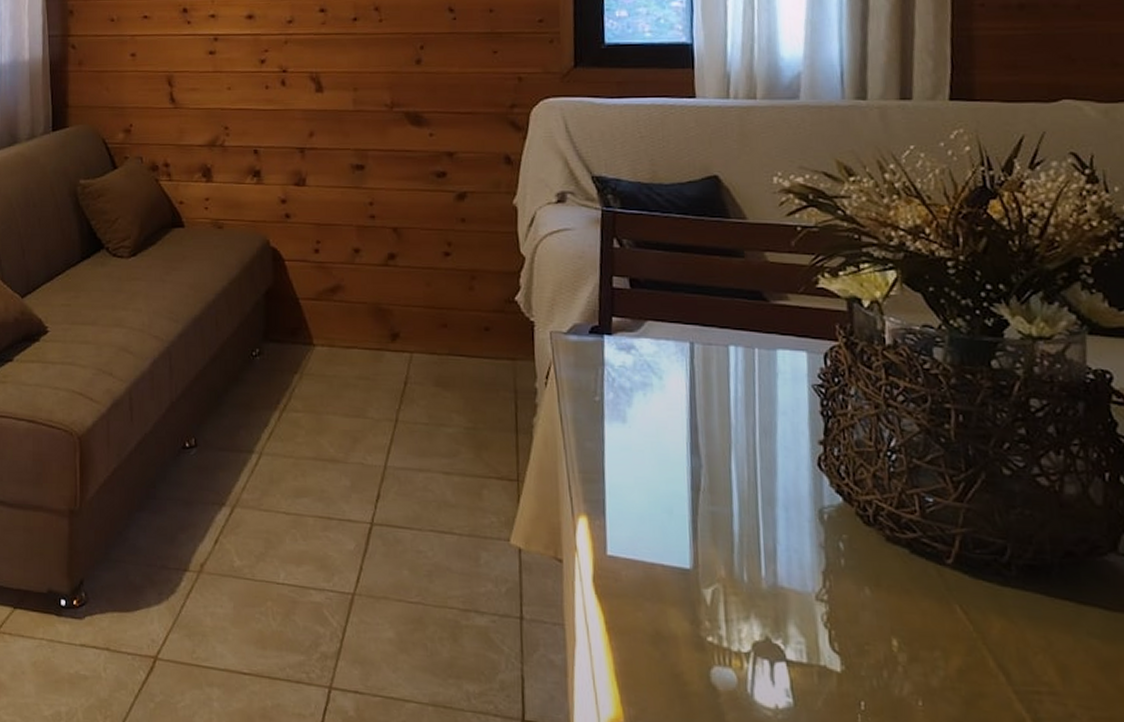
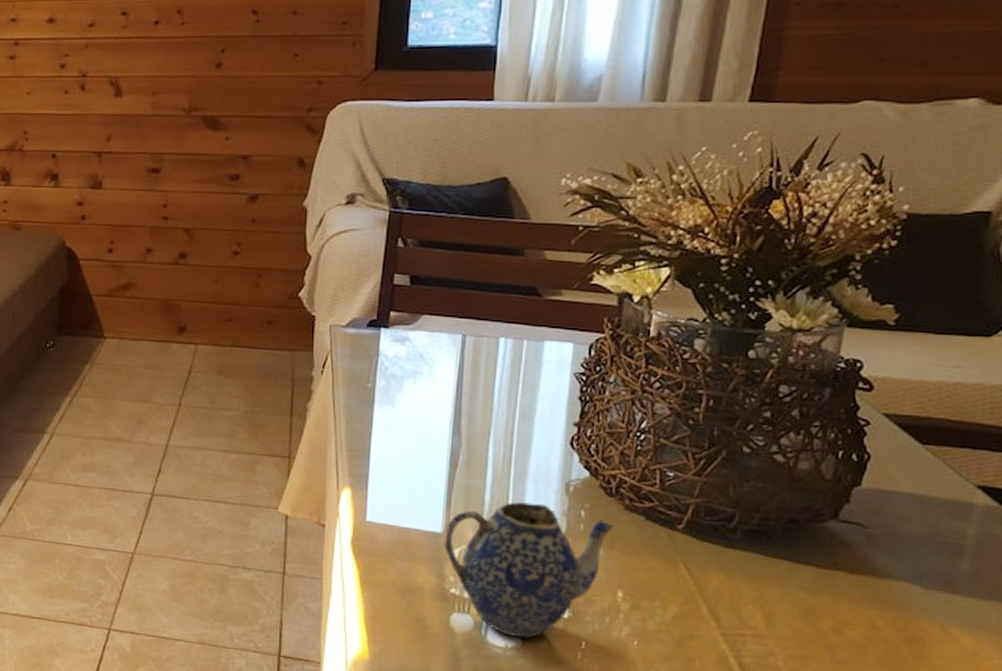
teapot: none [694,532,880,698] -> present [444,502,616,638]

